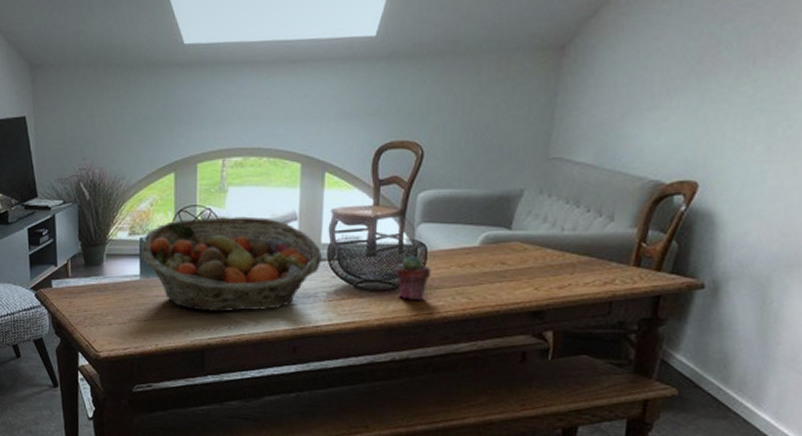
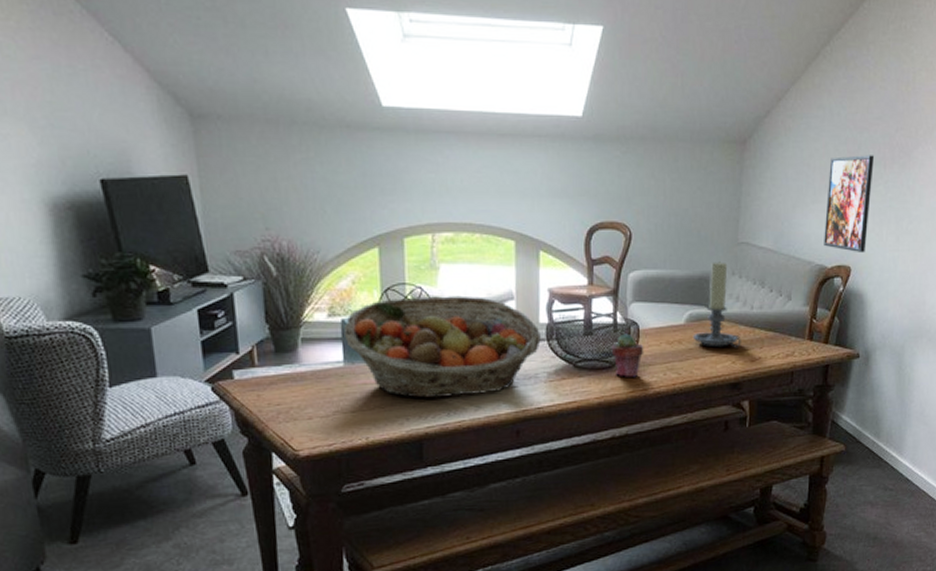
candle holder: none [488,179,547,273] -> present [692,262,741,348]
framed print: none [661,49,740,166] -> present [824,155,875,253]

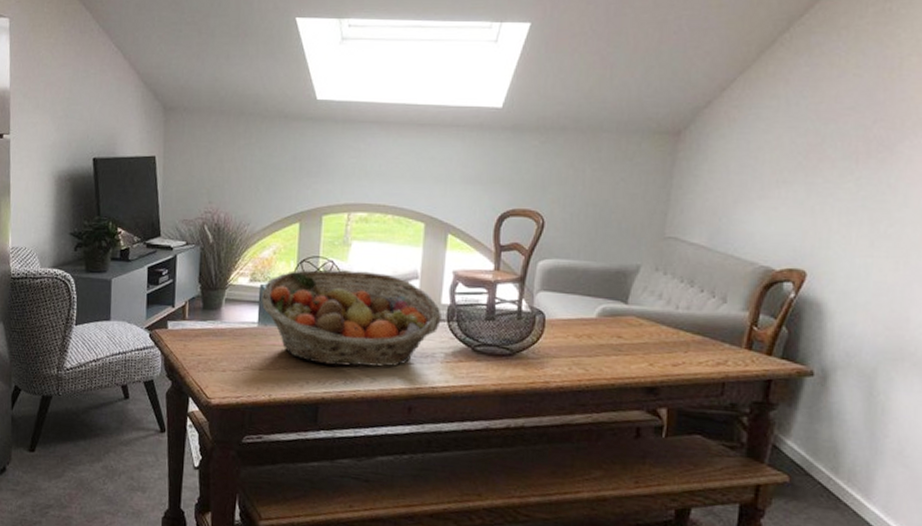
potted succulent: present [611,333,644,377] -> none [513,322,549,368]
candle holder: present [692,262,741,348] -> none [604,255,662,350]
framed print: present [824,155,875,253] -> none [771,148,844,257]

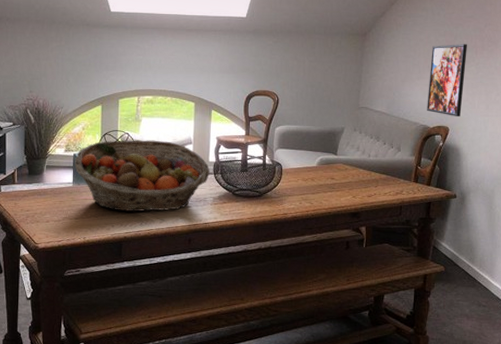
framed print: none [771,148,844,257] -> present [427,44,468,117]

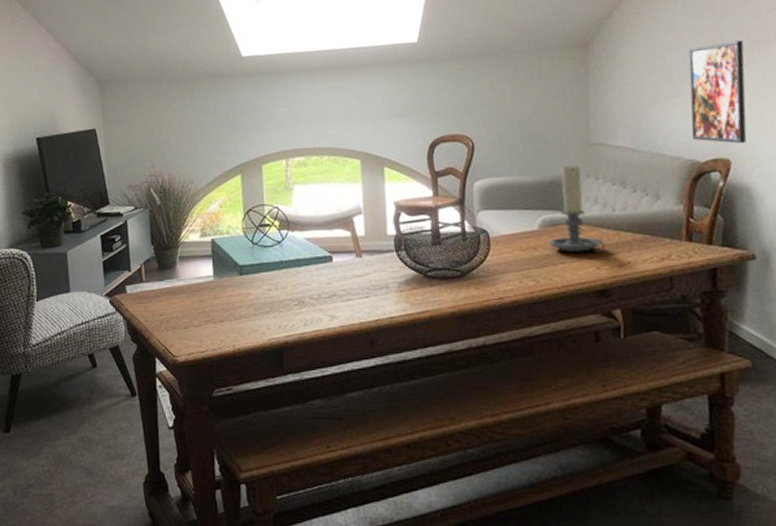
fruit basket: present [74,140,210,212] -> none [213,212,390,309]
candle holder: none [322,121,360,186] -> present [548,164,606,253]

